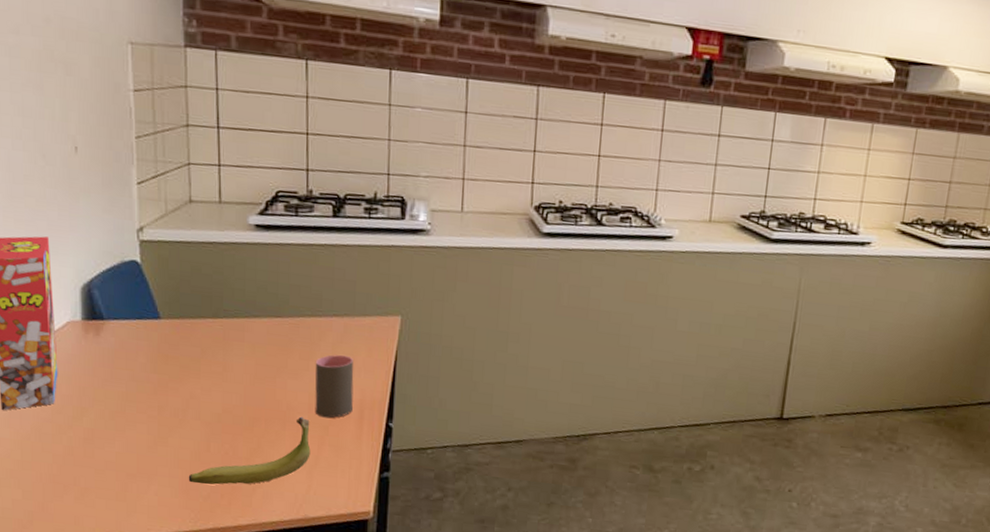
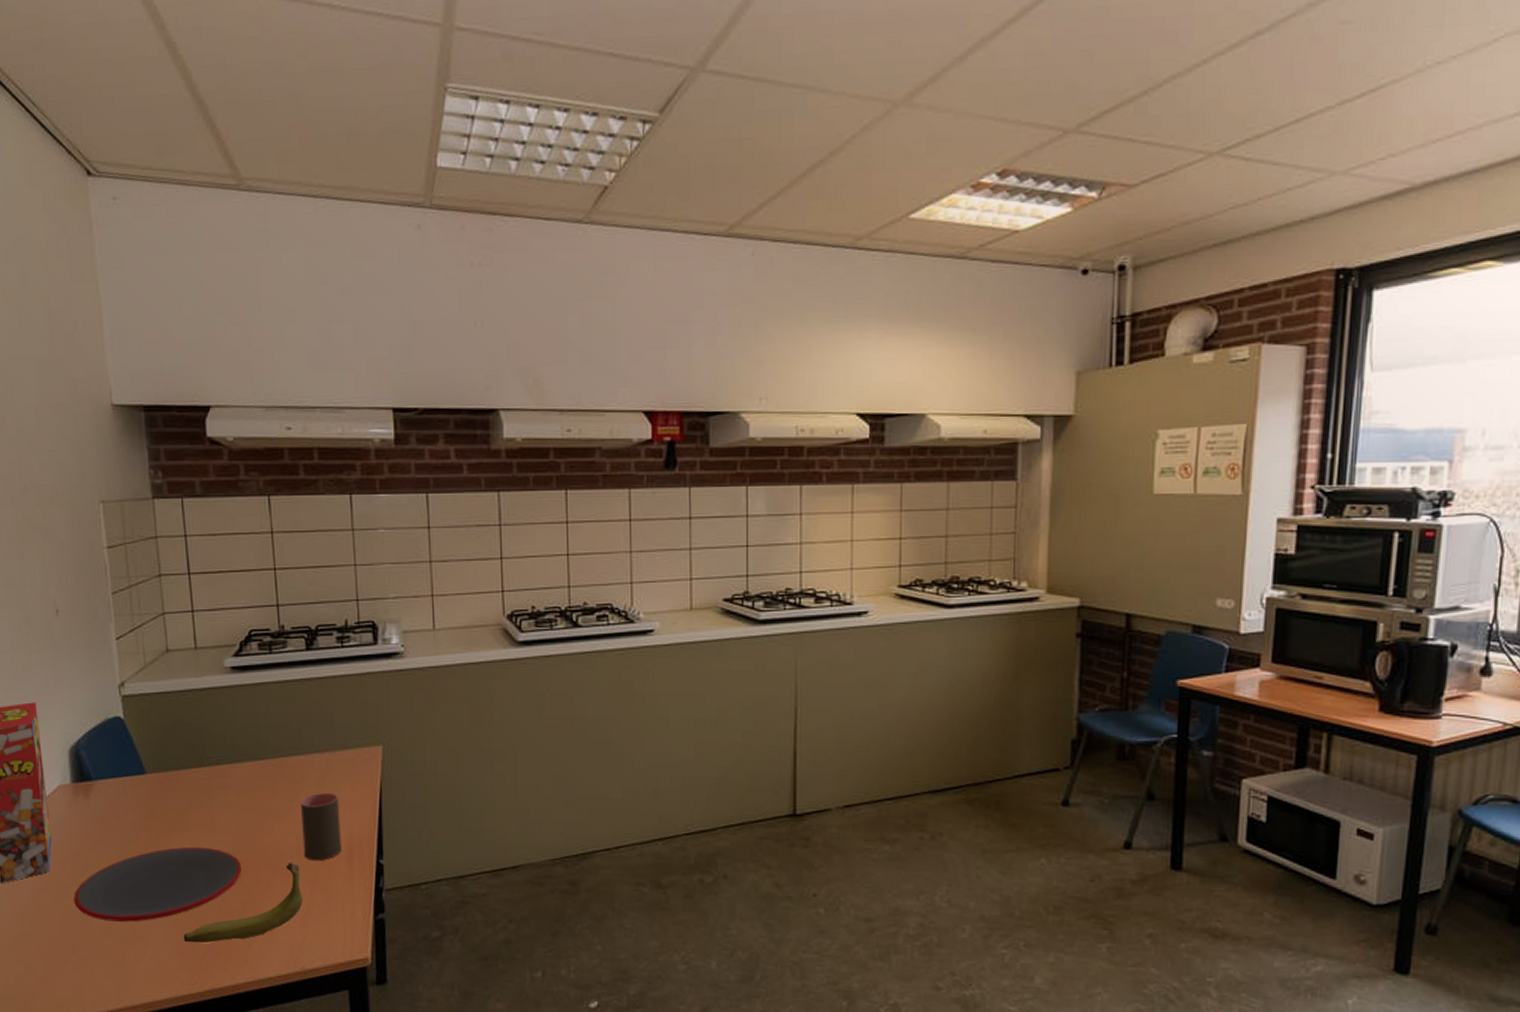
plate: none [78,392,253,459] -> present [74,846,242,922]

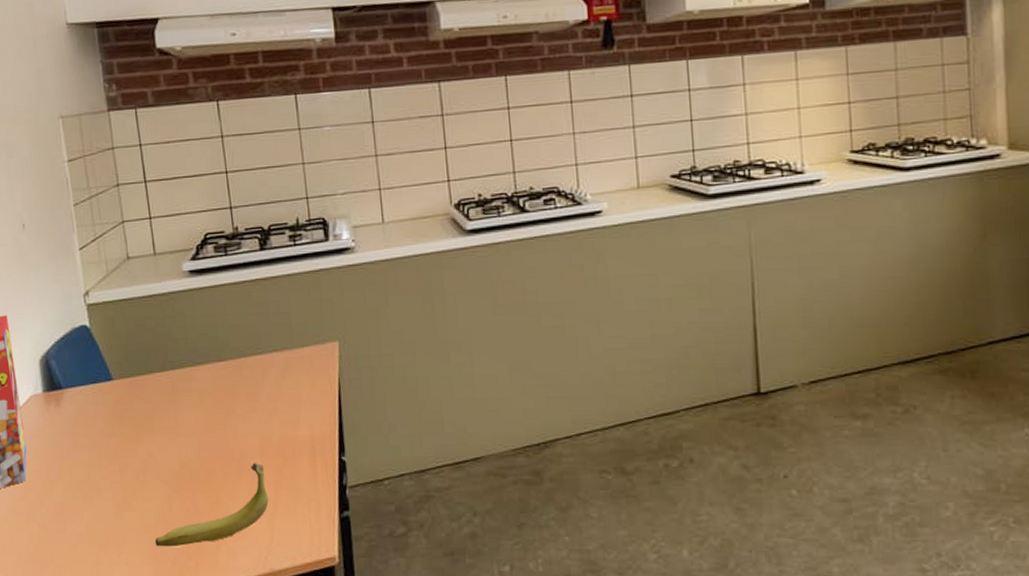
plate: present [74,846,242,922] -> none [49,450,209,528]
cup: present [300,792,342,861] -> none [261,390,304,460]

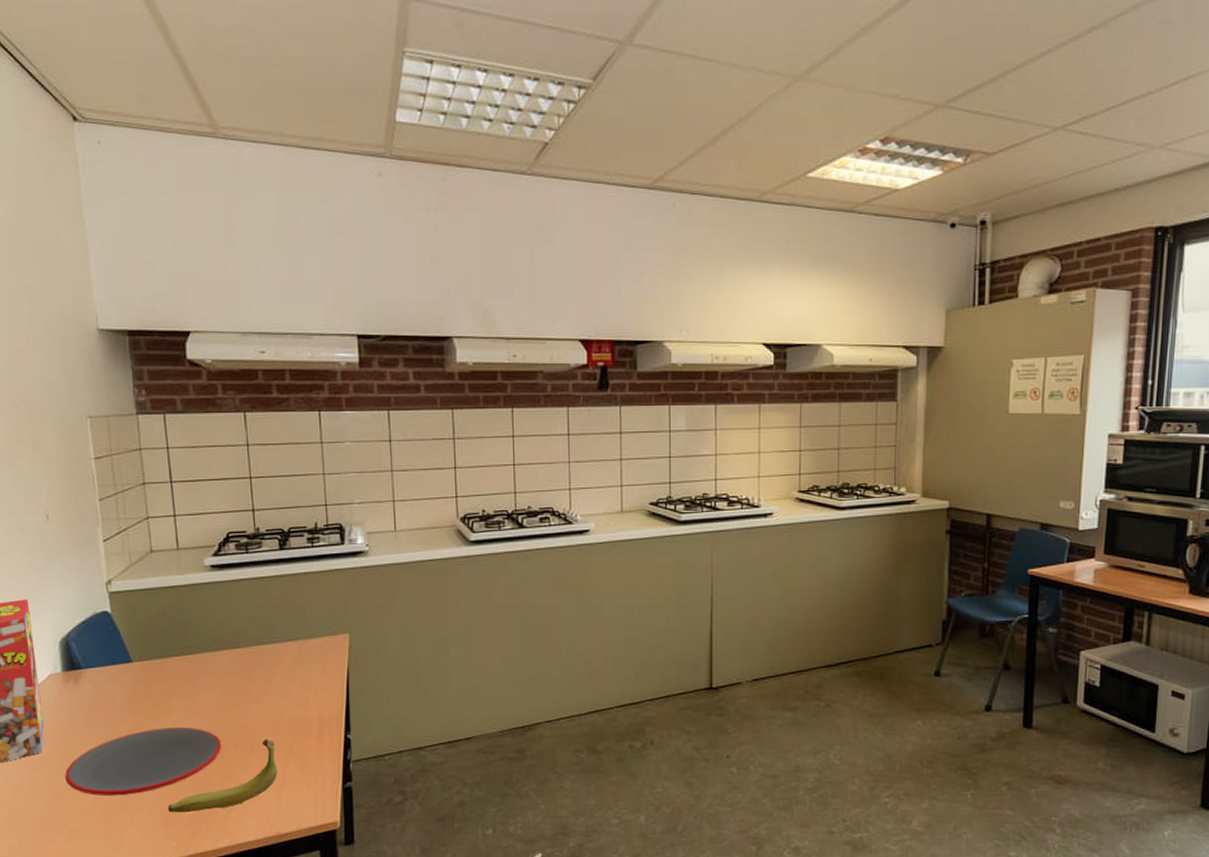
plate: none [49,450,209,528] -> present [65,727,222,796]

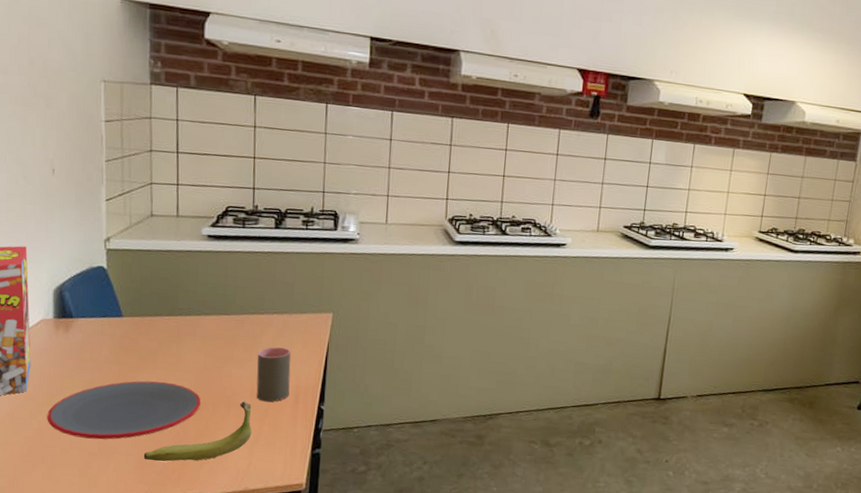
cup: none [274,676,313,737] -> present [256,347,291,402]

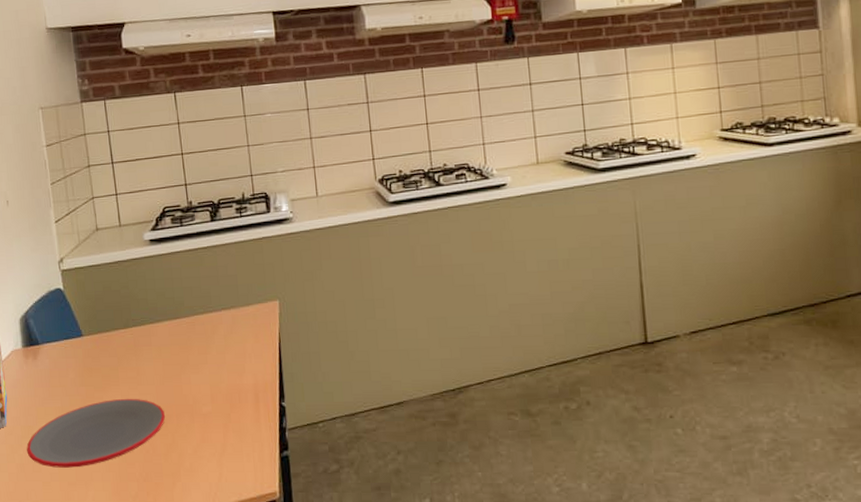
banana: present [143,401,252,462] -> none [118,408,218,485]
cup: present [256,347,291,402] -> none [211,344,249,406]

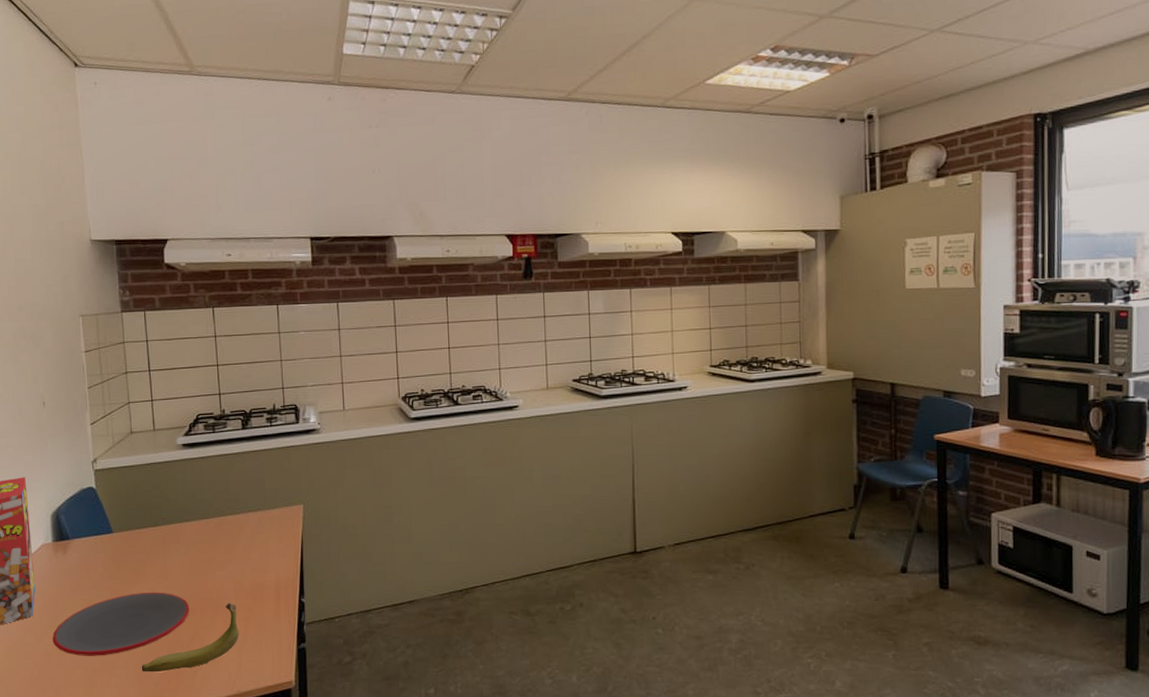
banana: none [118,408,218,485] -> present [141,602,239,673]

